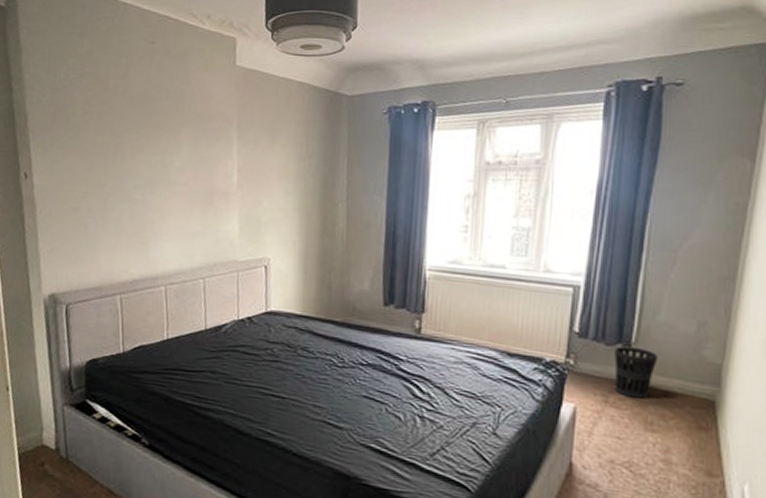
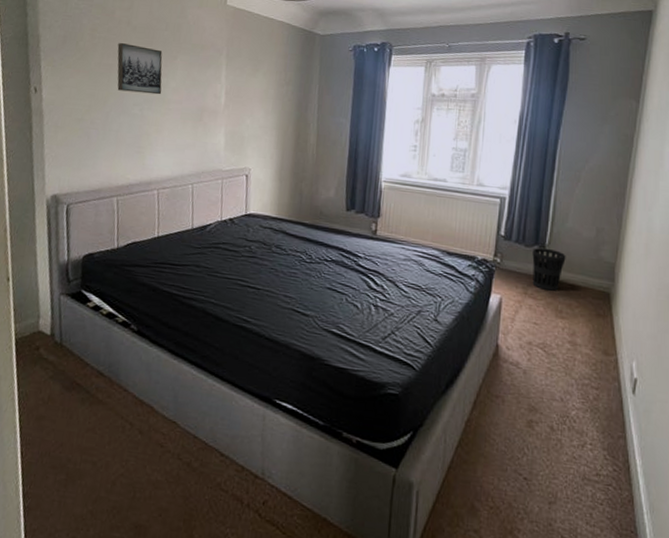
wall art: none [113,116,166,176] -> present [117,42,163,95]

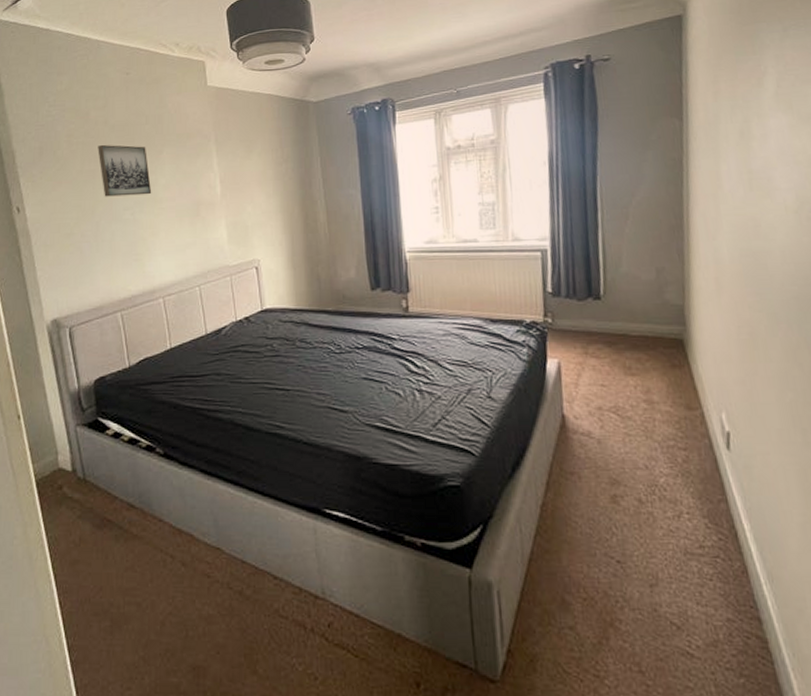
wastebasket: present [532,247,566,291] -> none [586,299,626,346]

